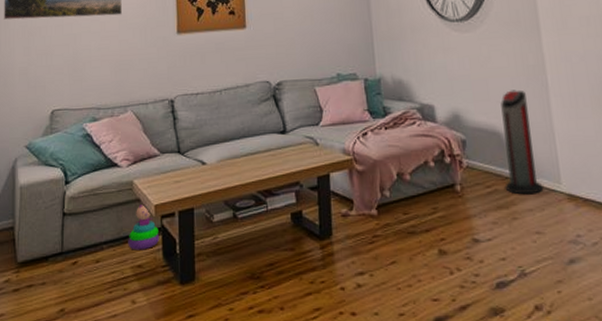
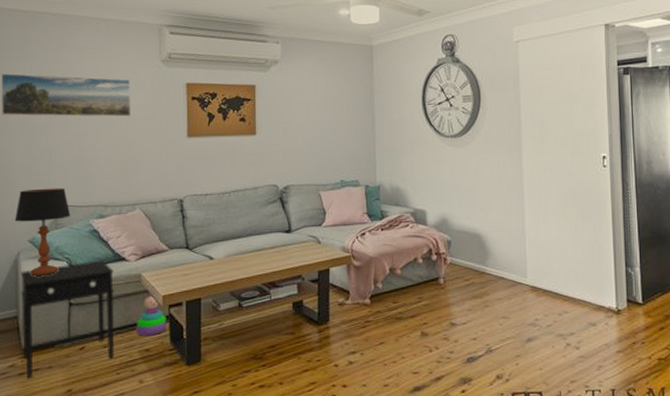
table lamp: none [13,90,65,185] -> present [14,188,71,277]
side table: none [17,166,107,295] -> present [20,260,114,378]
air purifier: present [501,89,544,195] -> none [480,199,512,287]

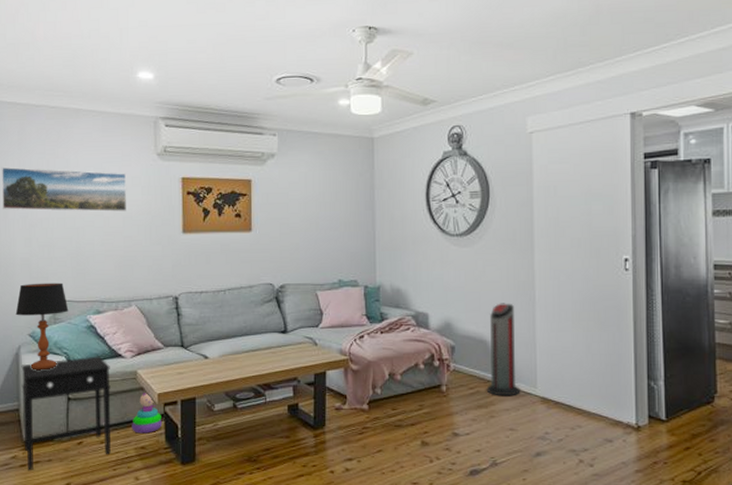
air purifier: none [480,199,512,287] -> present [486,303,521,396]

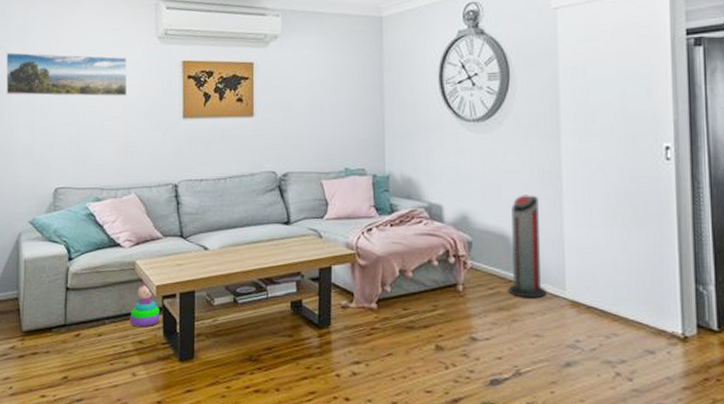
table lamp: present [15,282,69,371] -> none [17,169,69,259]
side table: present [21,356,111,470] -> none [21,245,109,362]

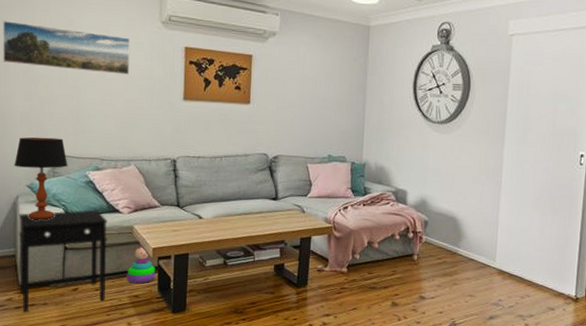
table lamp: none [17,169,69,259] -> present [14,137,68,221]
side table: none [21,245,109,362] -> present [18,210,107,312]
air purifier: present [508,195,547,299] -> none [452,186,483,267]

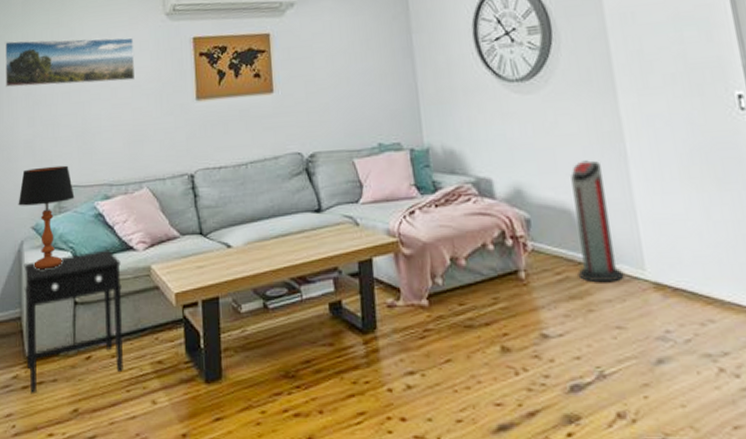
stacking toy: present [126,246,156,284] -> none [146,293,182,344]
air purifier: none [452,186,483,267] -> present [571,160,624,283]

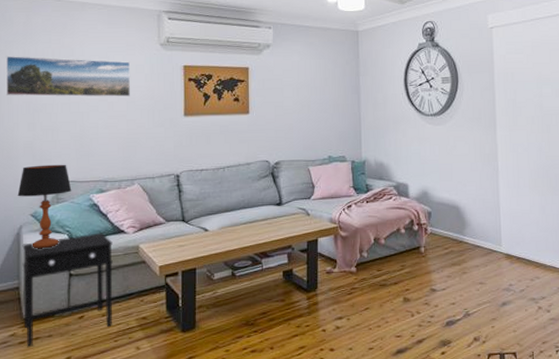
air purifier: present [571,160,624,283] -> none [459,173,488,255]

